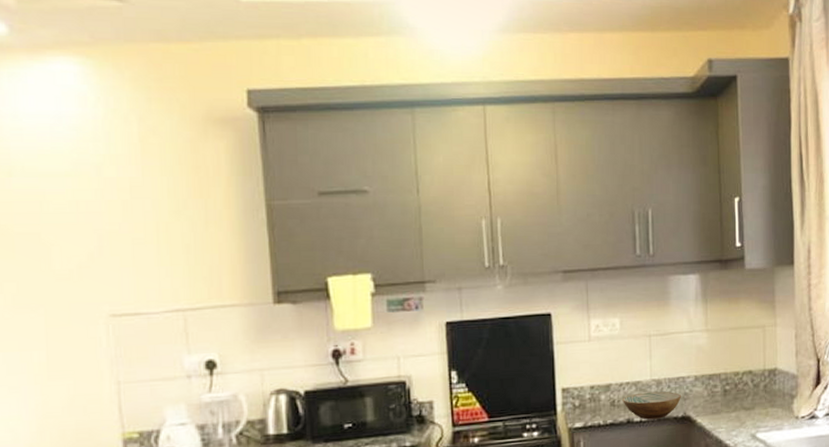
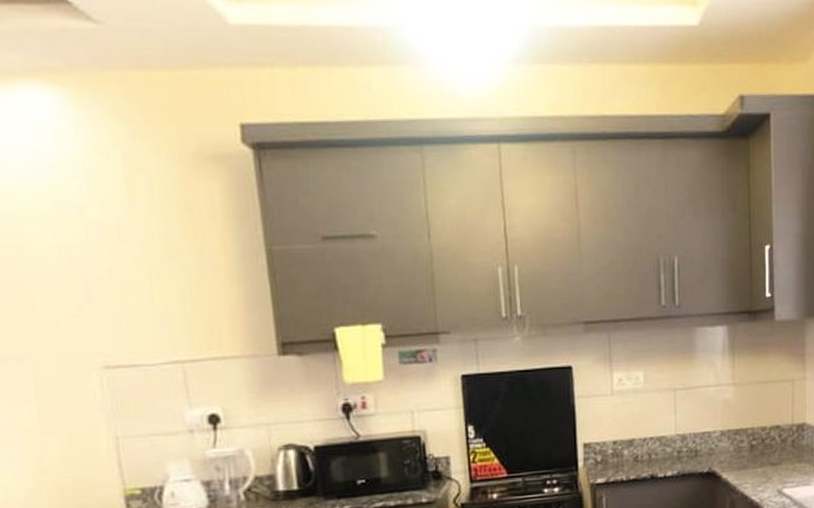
bowl: present [622,391,681,420] -> none [646,446,706,476]

